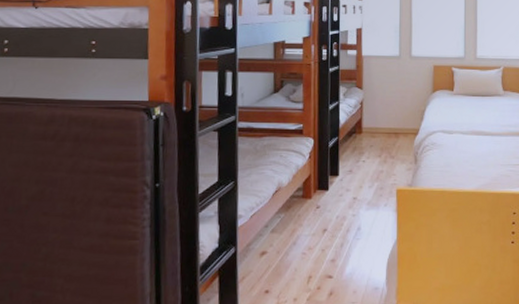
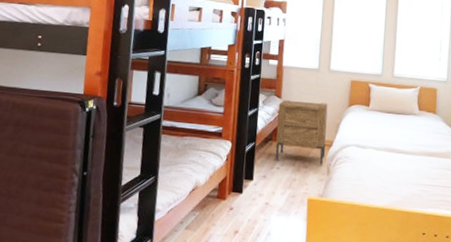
nightstand: none [360,90,412,154] -> present [275,99,328,165]

